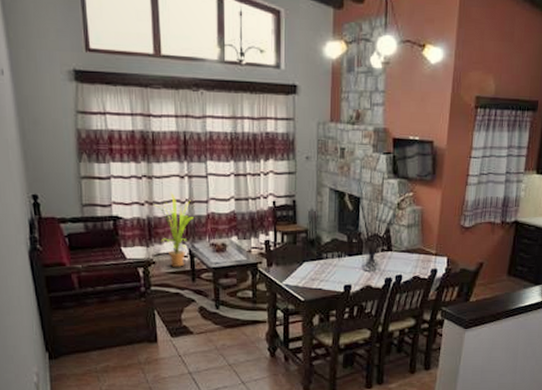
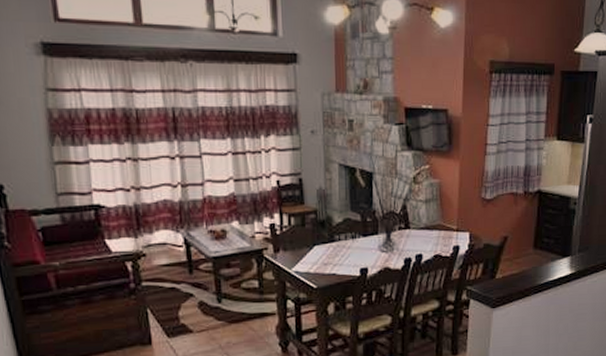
house plant: present [154,192,195,267] -> none [142,175,189,259]

